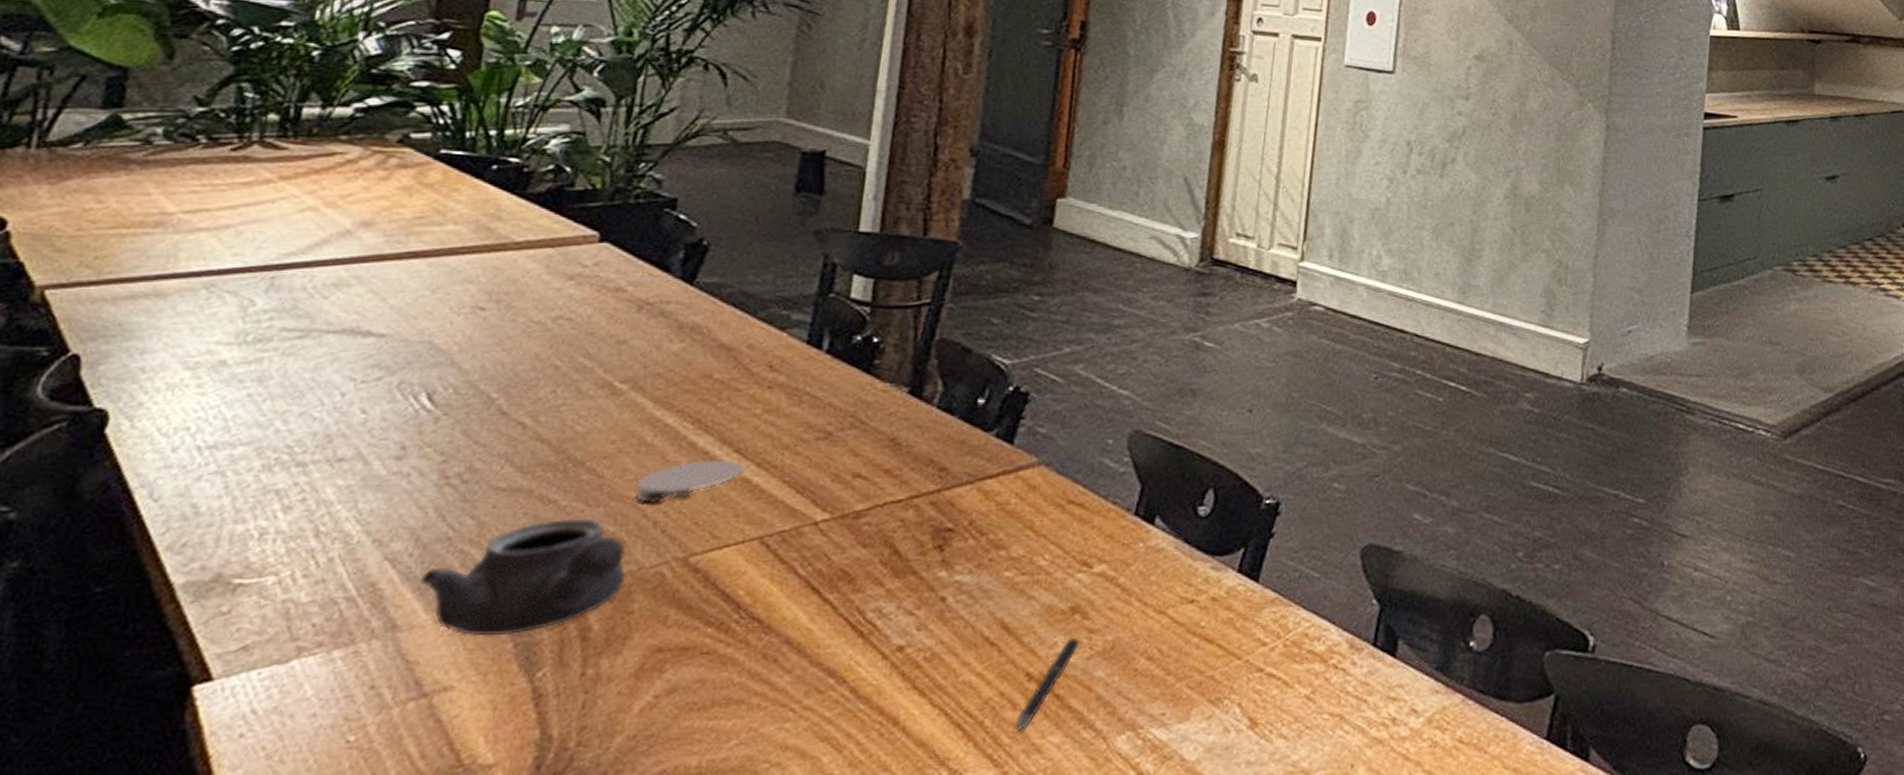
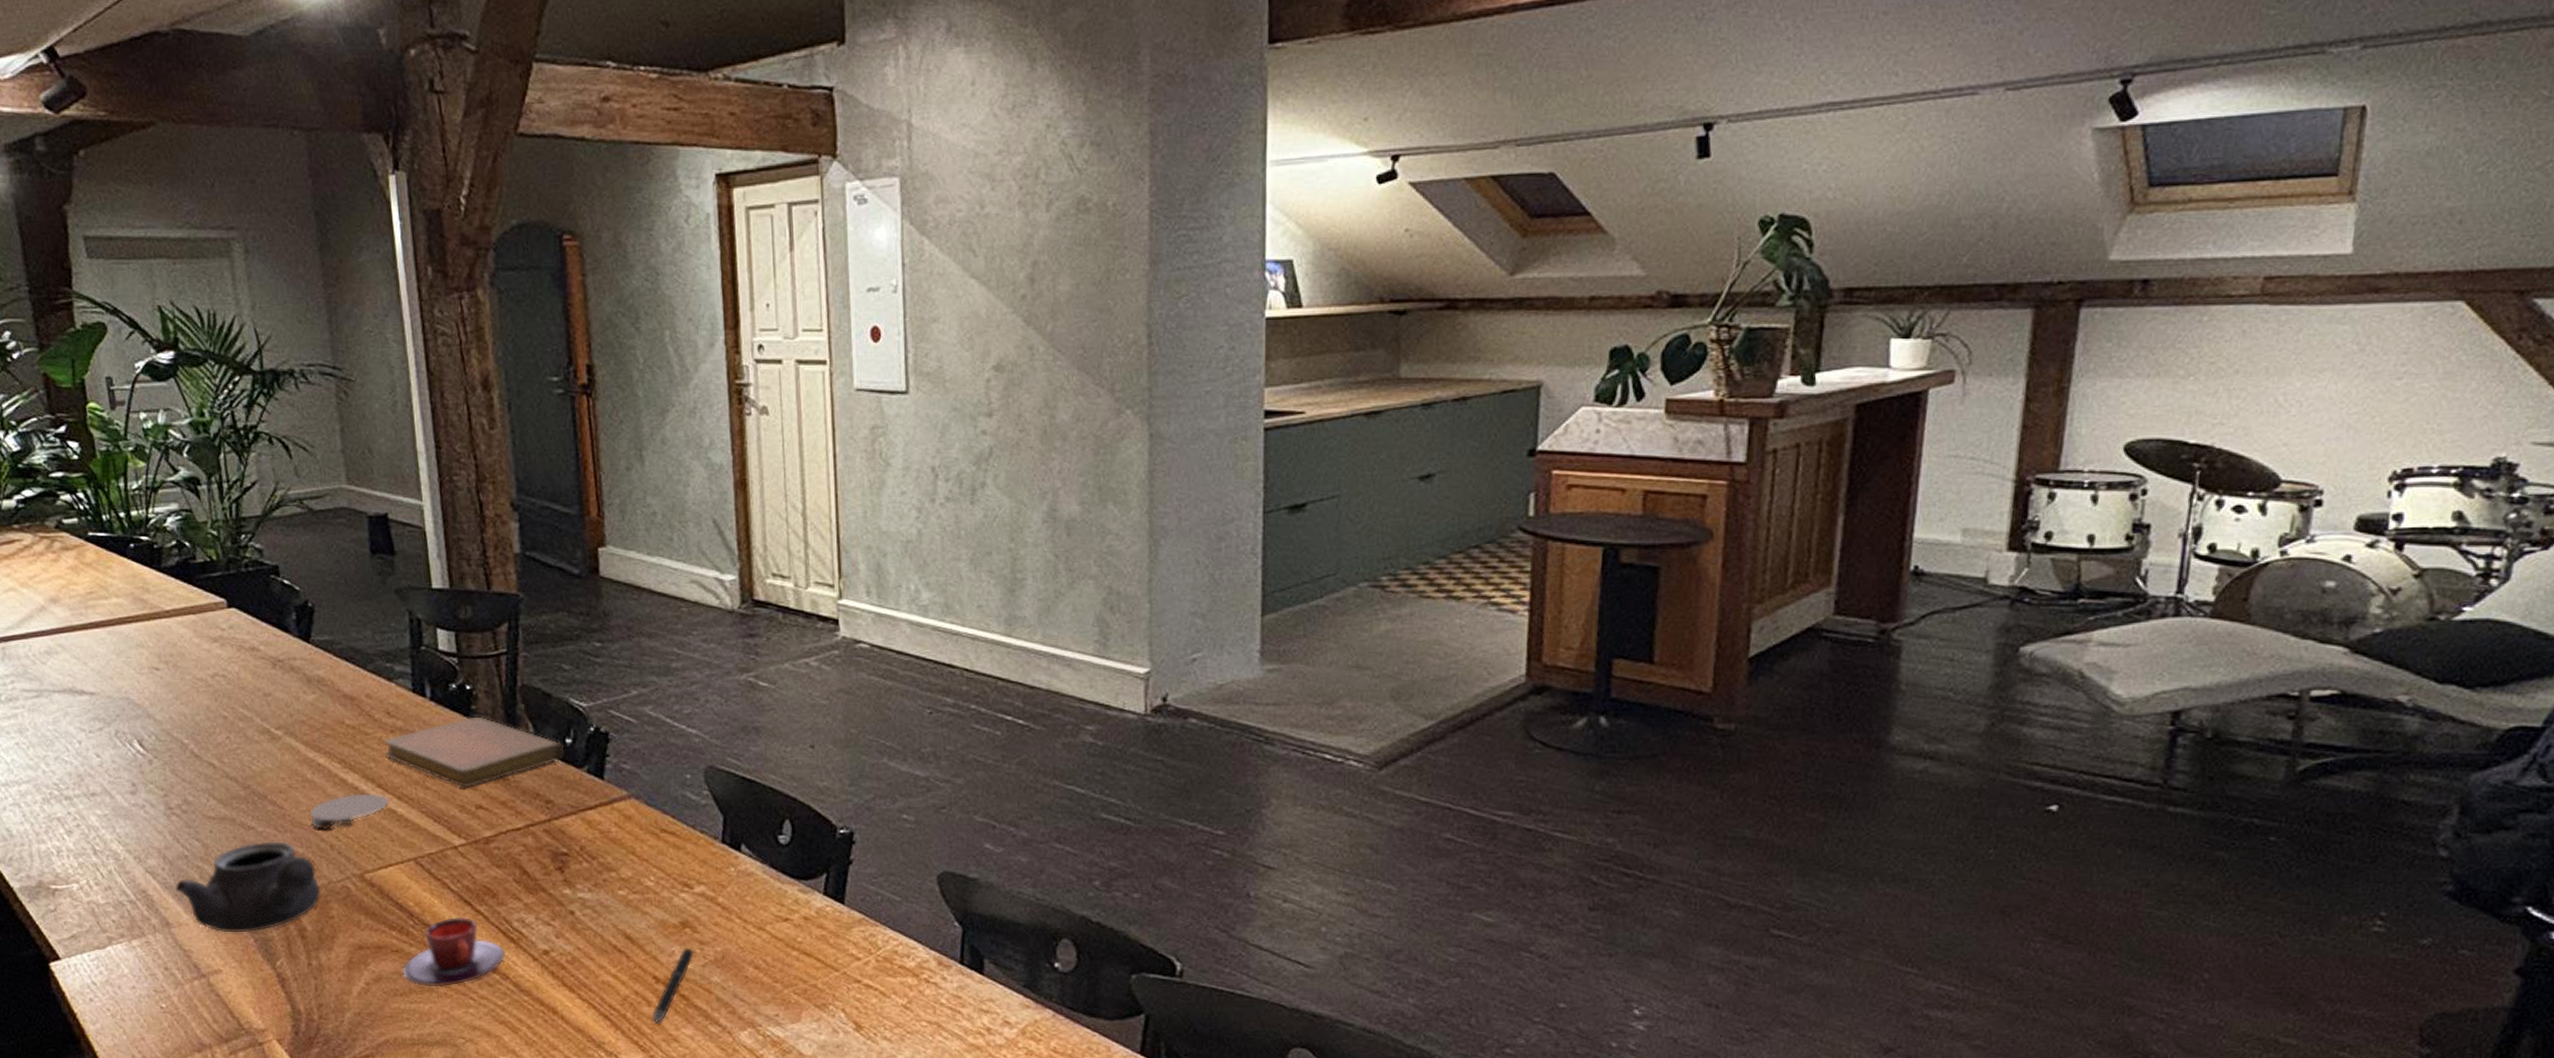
teacup: none [707,607,849,698] -> present [402,916,505,987]
notebook: none [754,372,974,454] -> present [384,716,565,788]

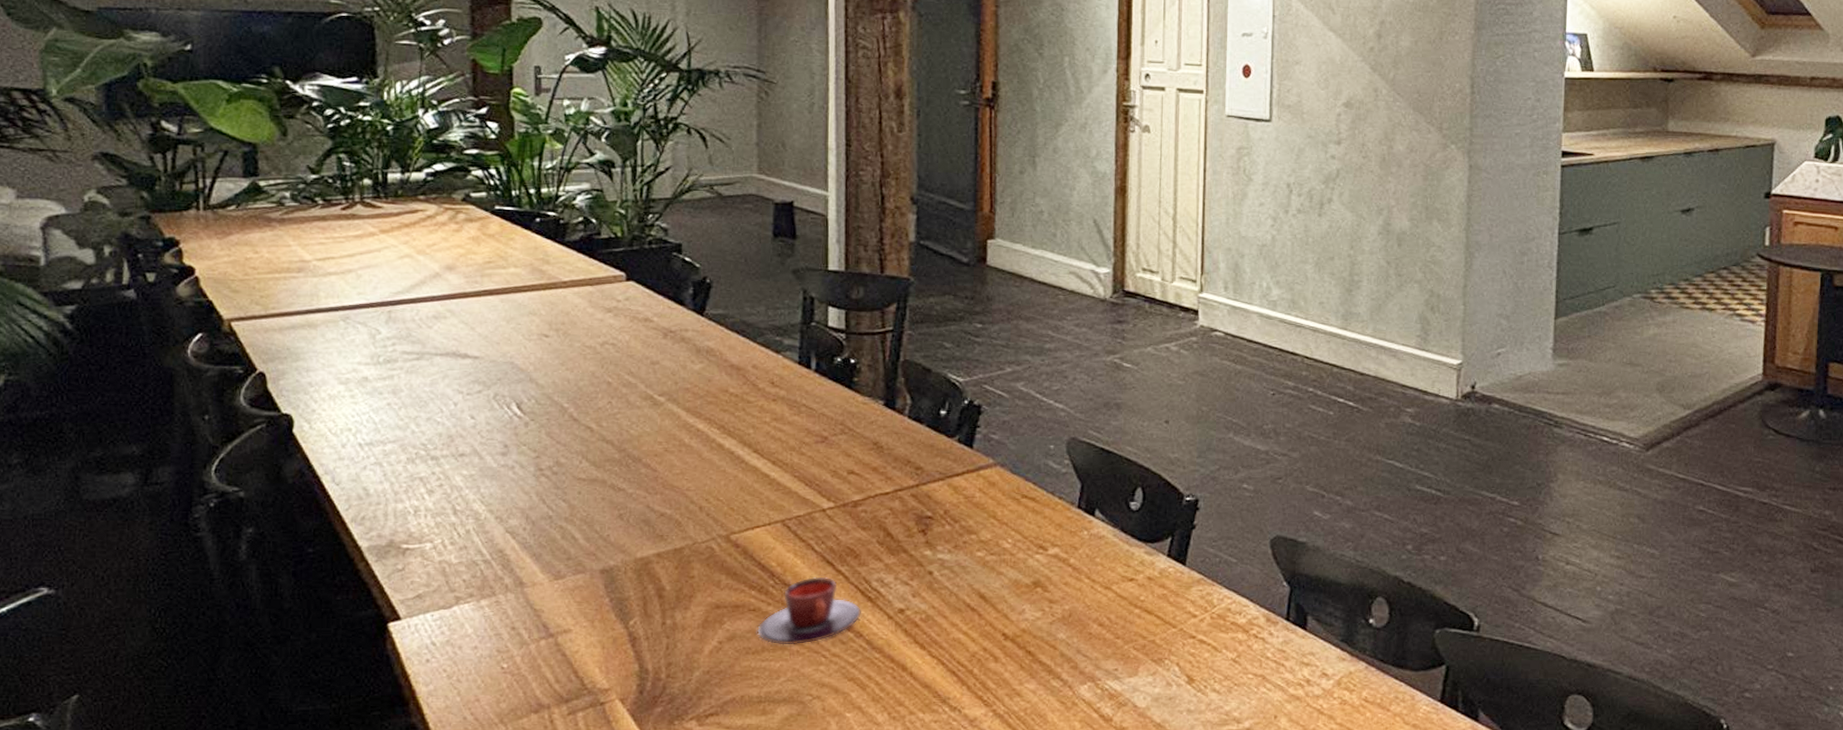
teapot: present [175,841,321,933] -> none [534,503,684,593]
coaster: present [309,793,390,830] -> none [682,458,764,493]
notebook: present [384,716,565,788] -> none [765,388,939,455]
pen: present [652,947,695,1023] -> none [998,606,1043,679]

